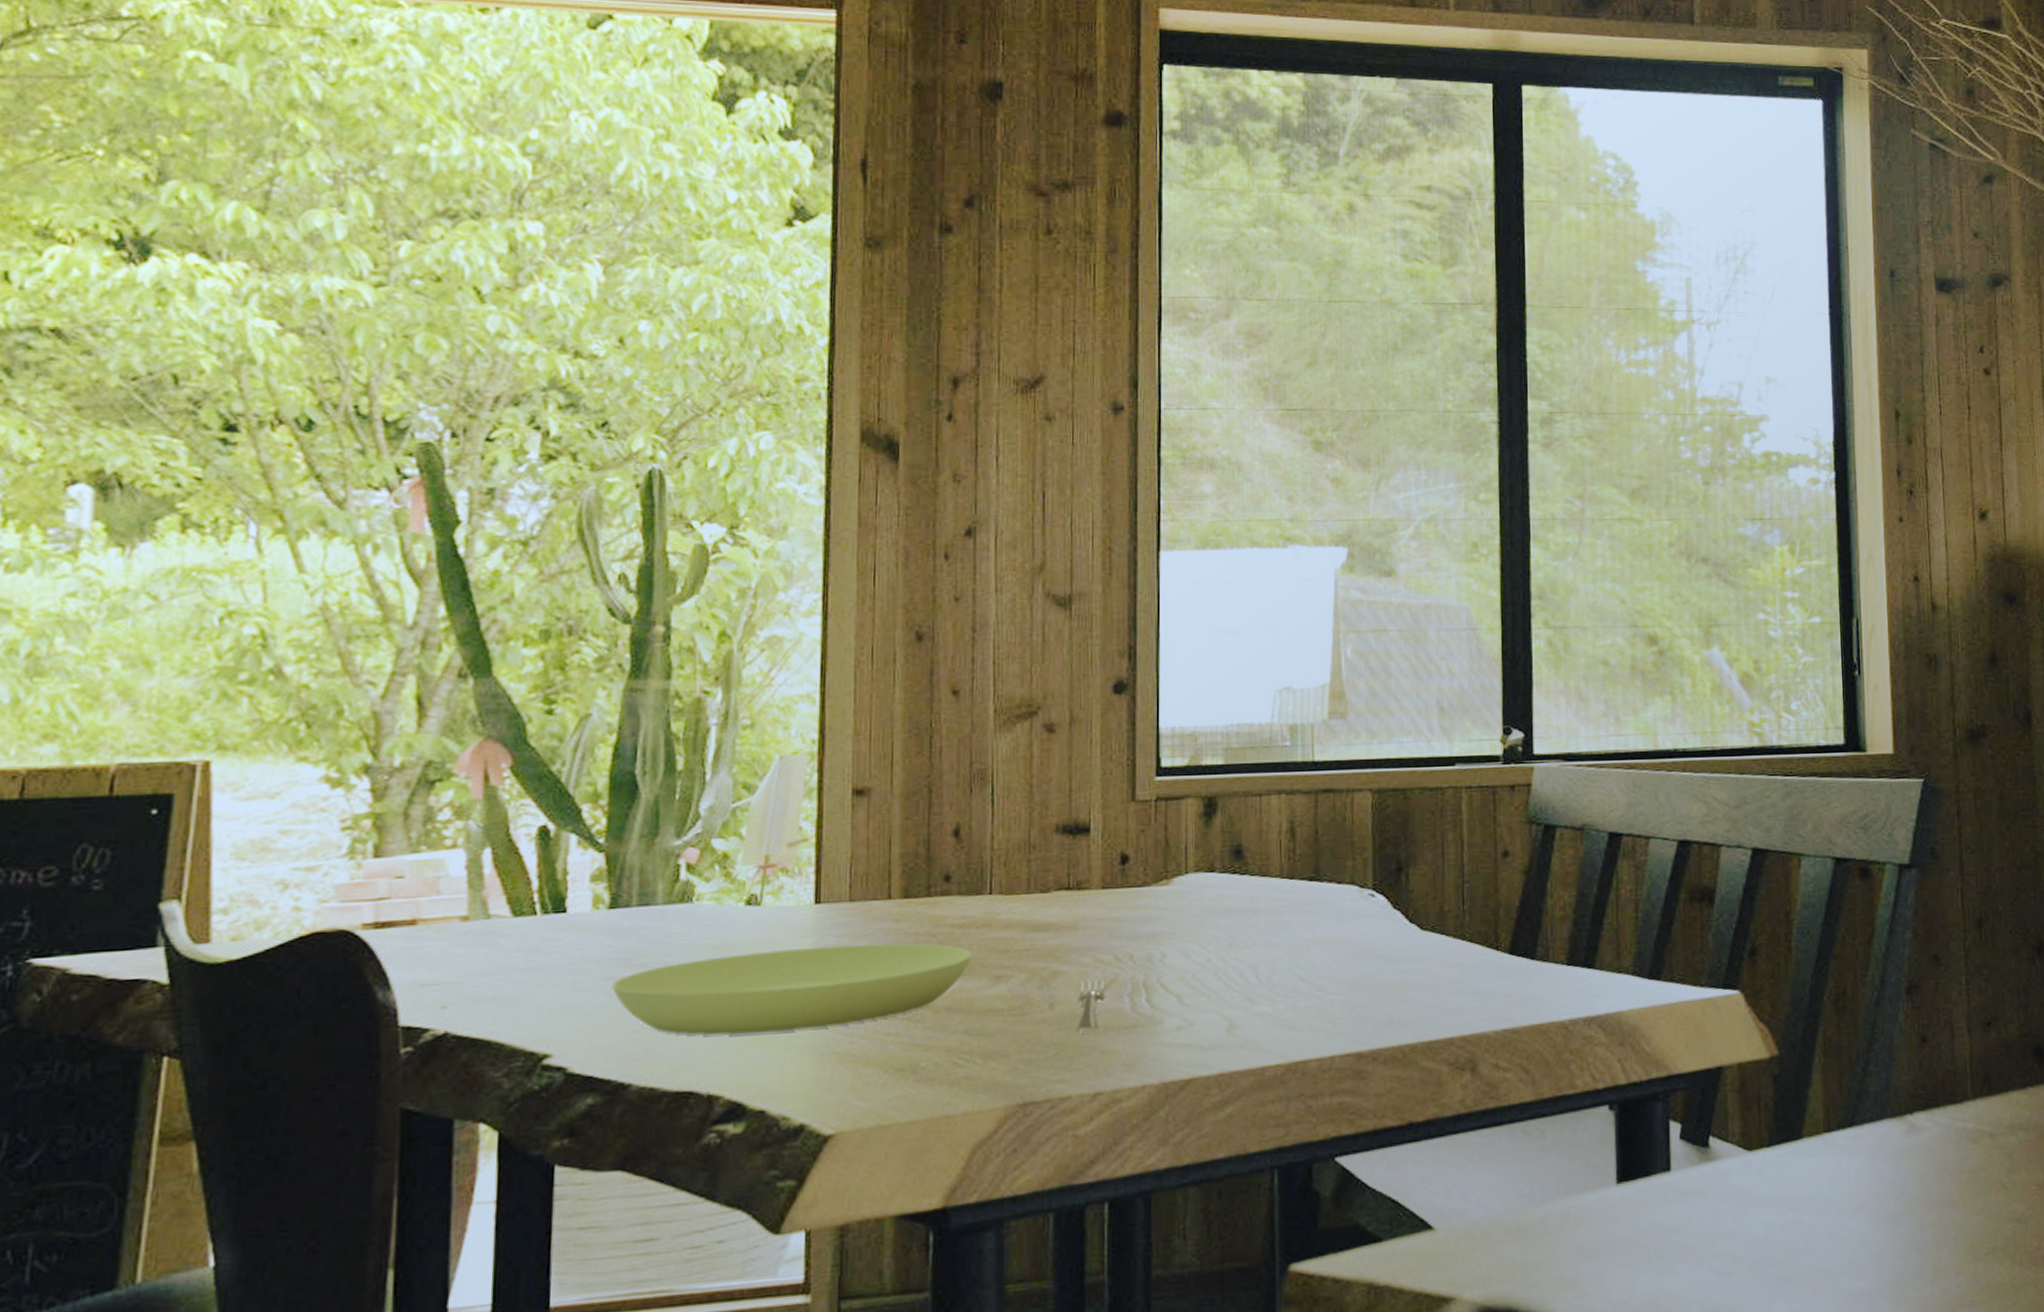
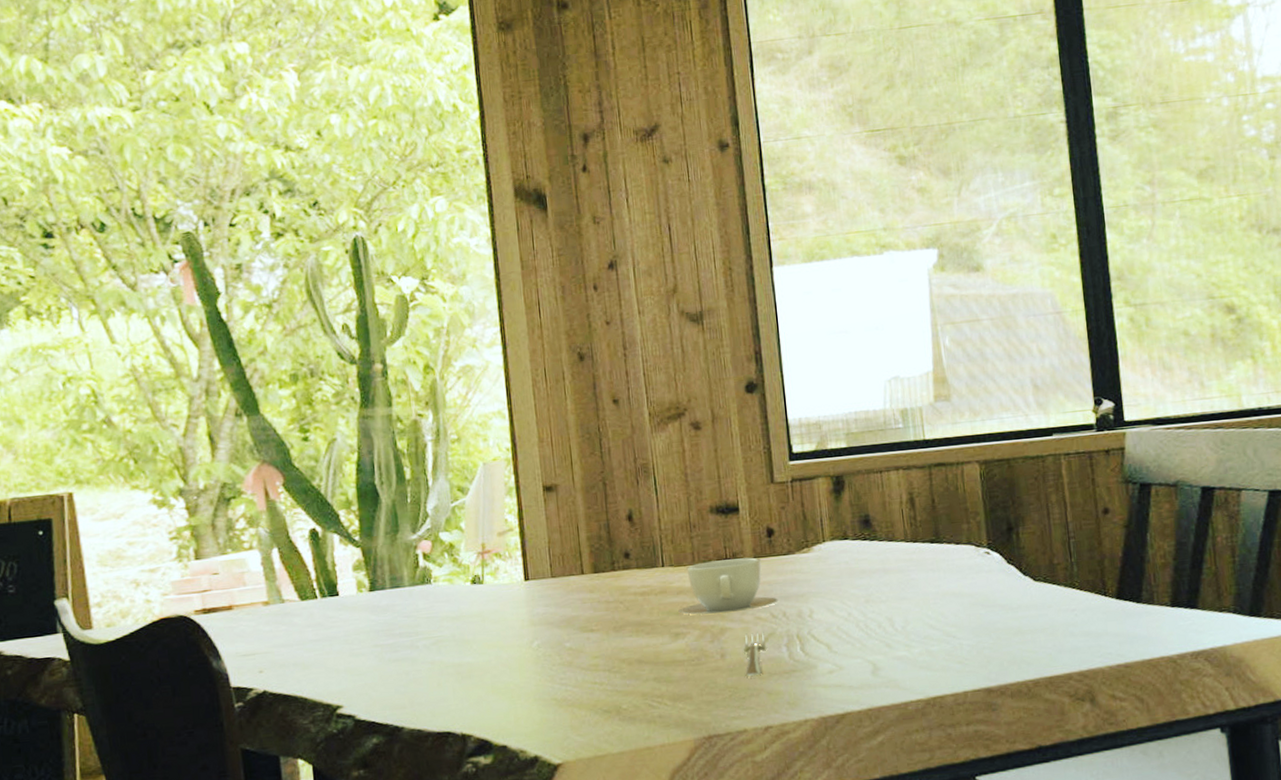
saucer: present [612,943,972,1036] -> none [380,609,654,688]
teacup: none [1003,888,1125,955] -> present [678,557,778,615]

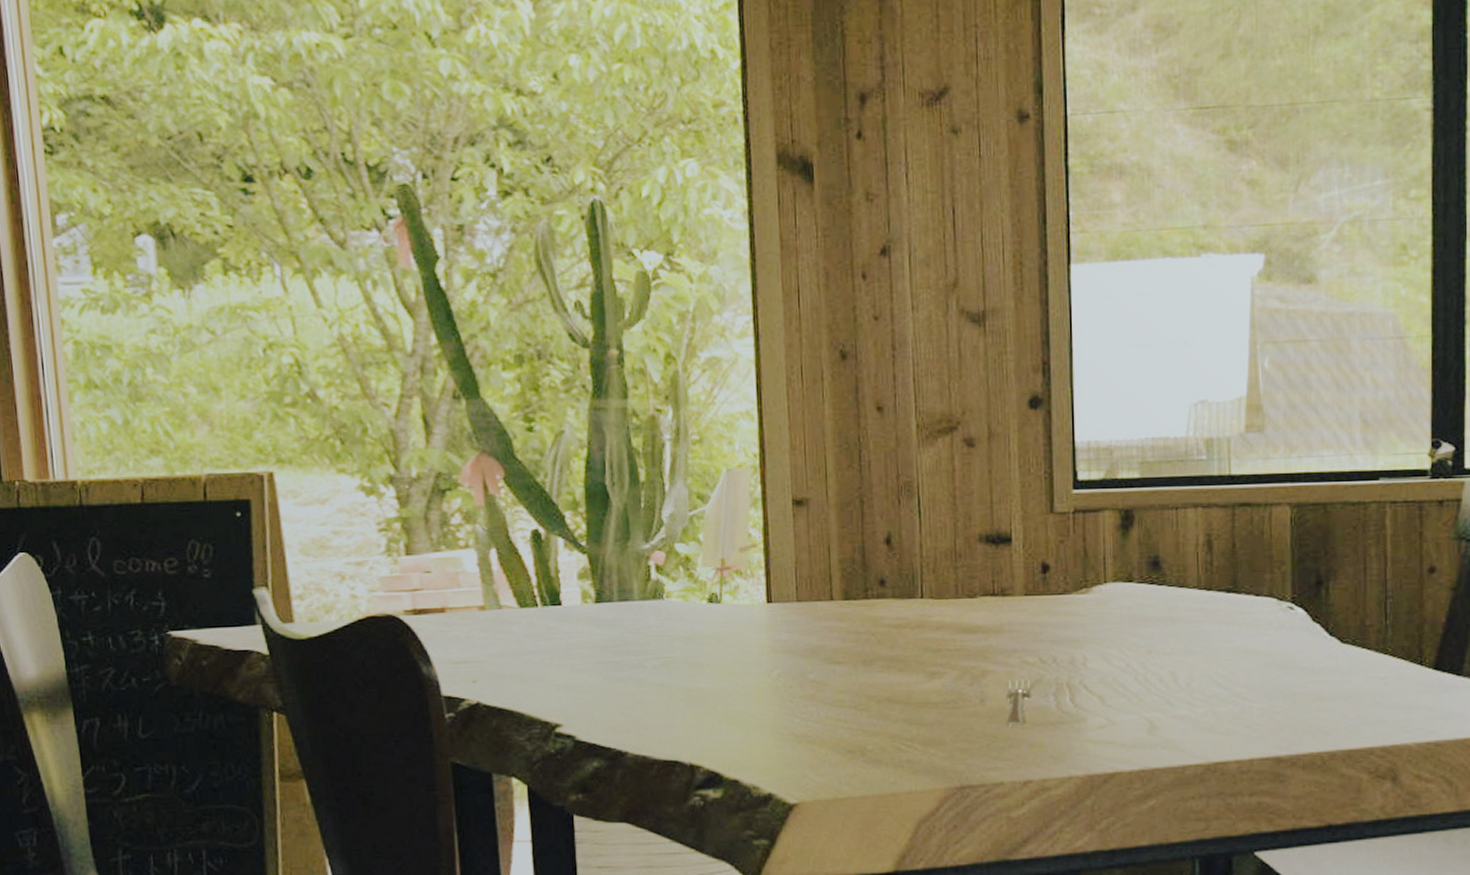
teacup: present [678,557,778,615] -> none [936,594,1049,655]

